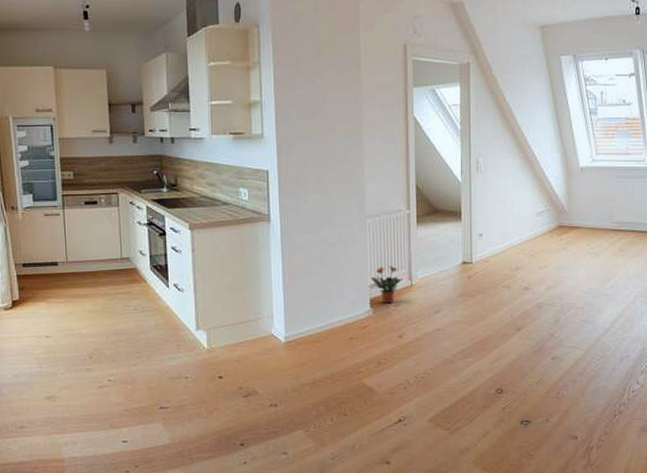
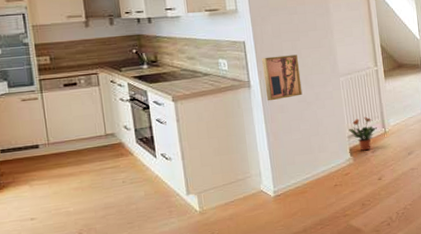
wall art: none [285,189,325,239] -> present [262,54,303,101]

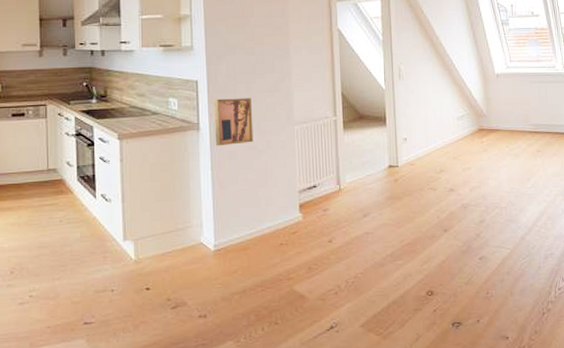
potted plant: present [349,116,378,151] -> none [300,170,332,209]

